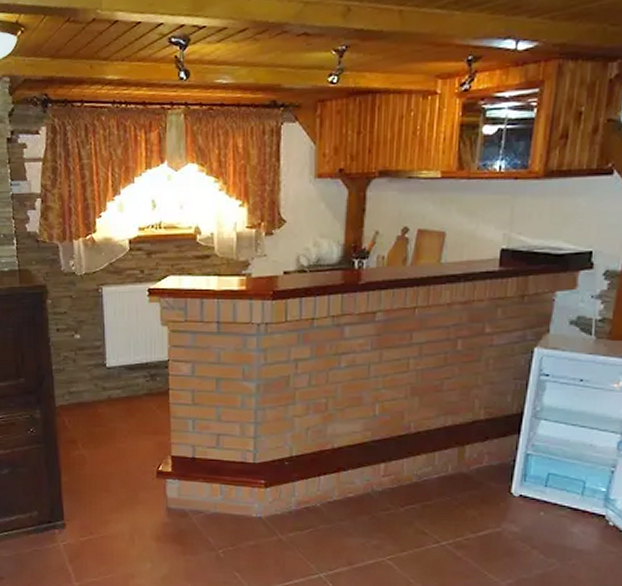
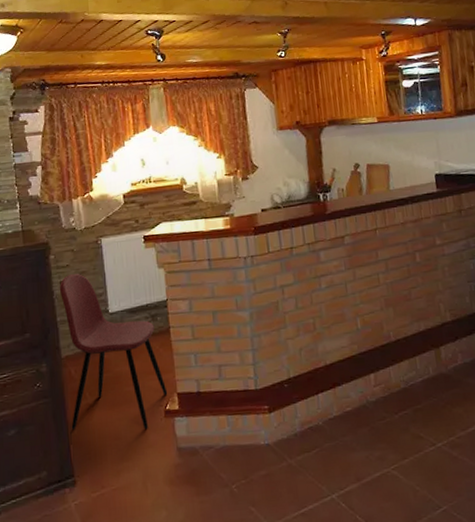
dining chair: none [55,321,162,486] -> present [59,273,168,431]

